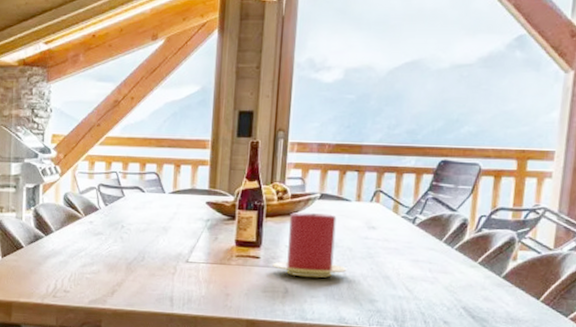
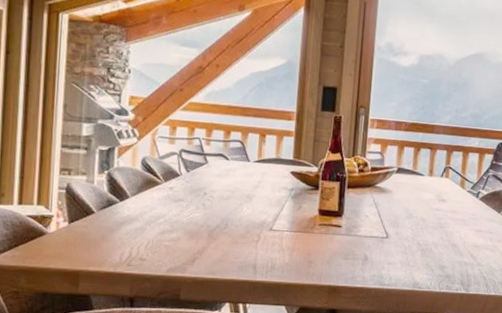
candle: present [272,212,347,278] -> none [353,184,421,246]

